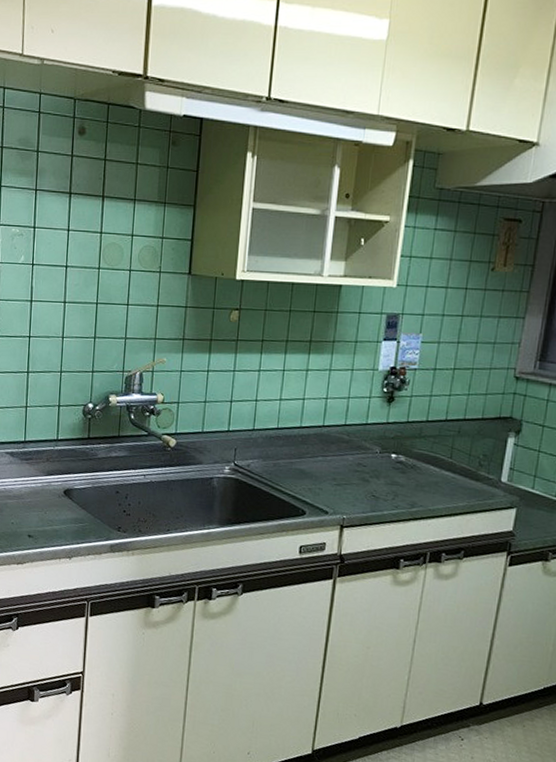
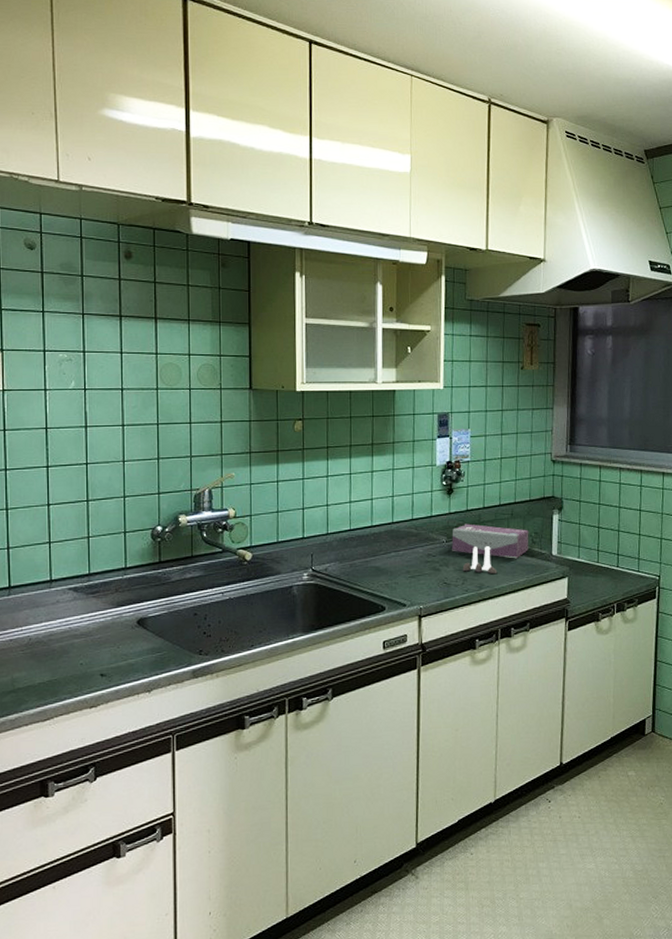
tissue box: none [385,436,477,481] -> present [452,523,529,559]
salt and pepper shaker set: none [394,462,434,493] -> present [462,546,498,574]

